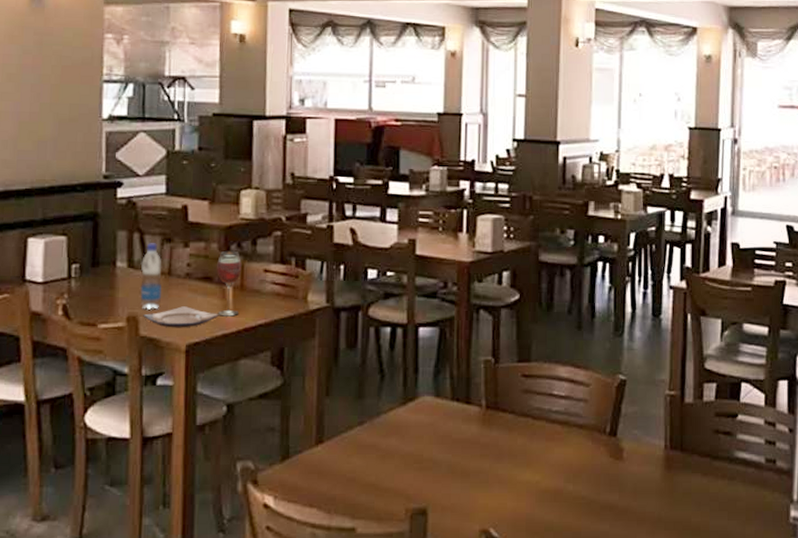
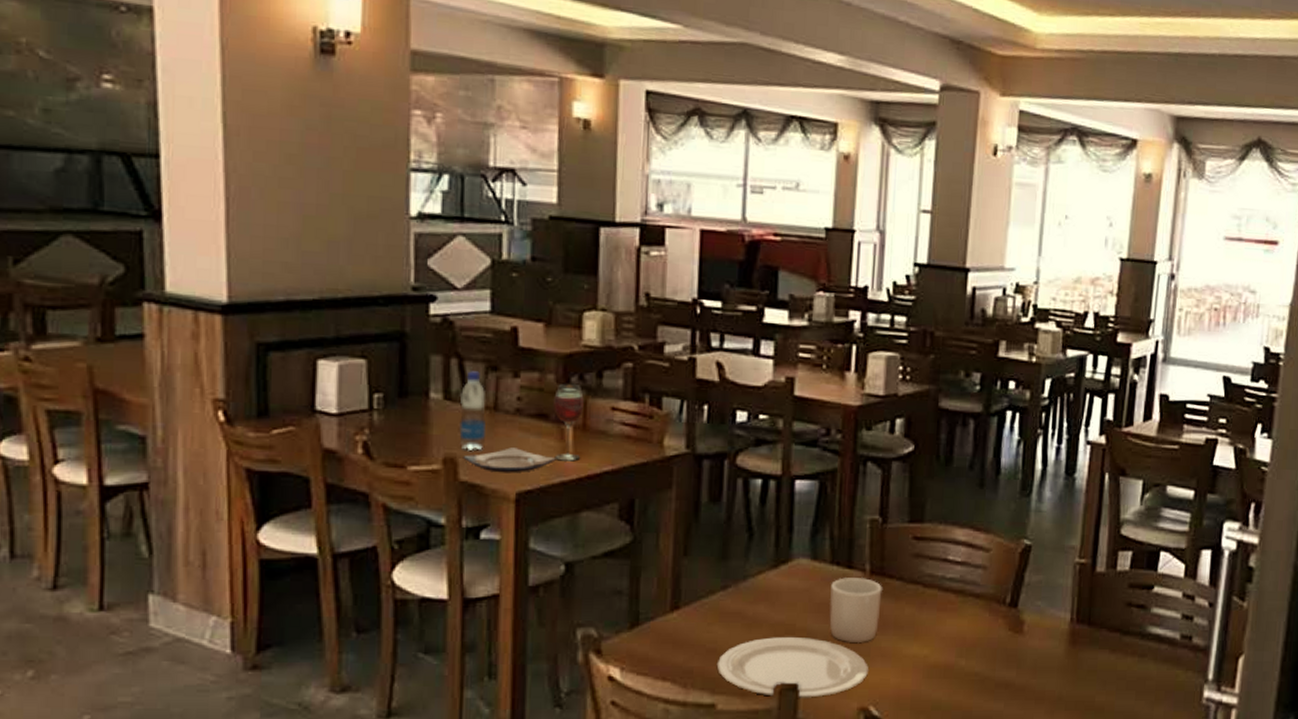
plate: none [356,465,487,523] -> present [716,636,868,699]
mug: none [451,412,498,471] -> present [829,577,883,644]

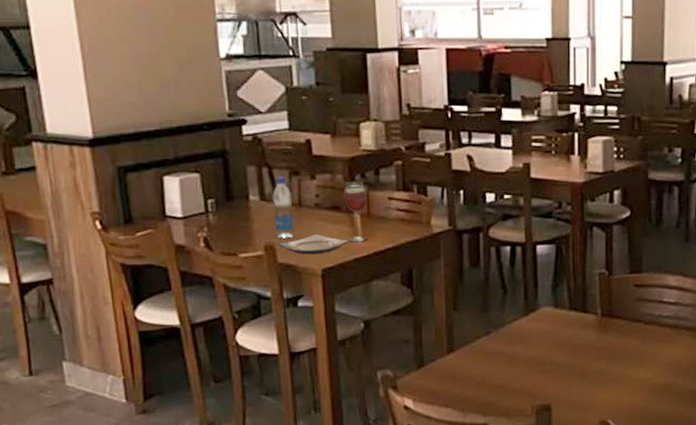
plate: present [716,636,868,699] -> none [486,368,605,417]
mug: present [829,577,883,644] -> none [570,320,613,371]

